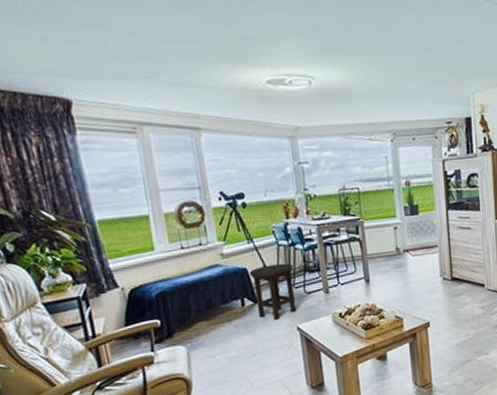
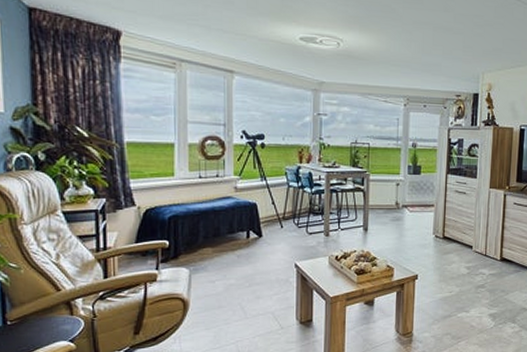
stool: present [249,263,297,321] -> none [258,203,300,256]

